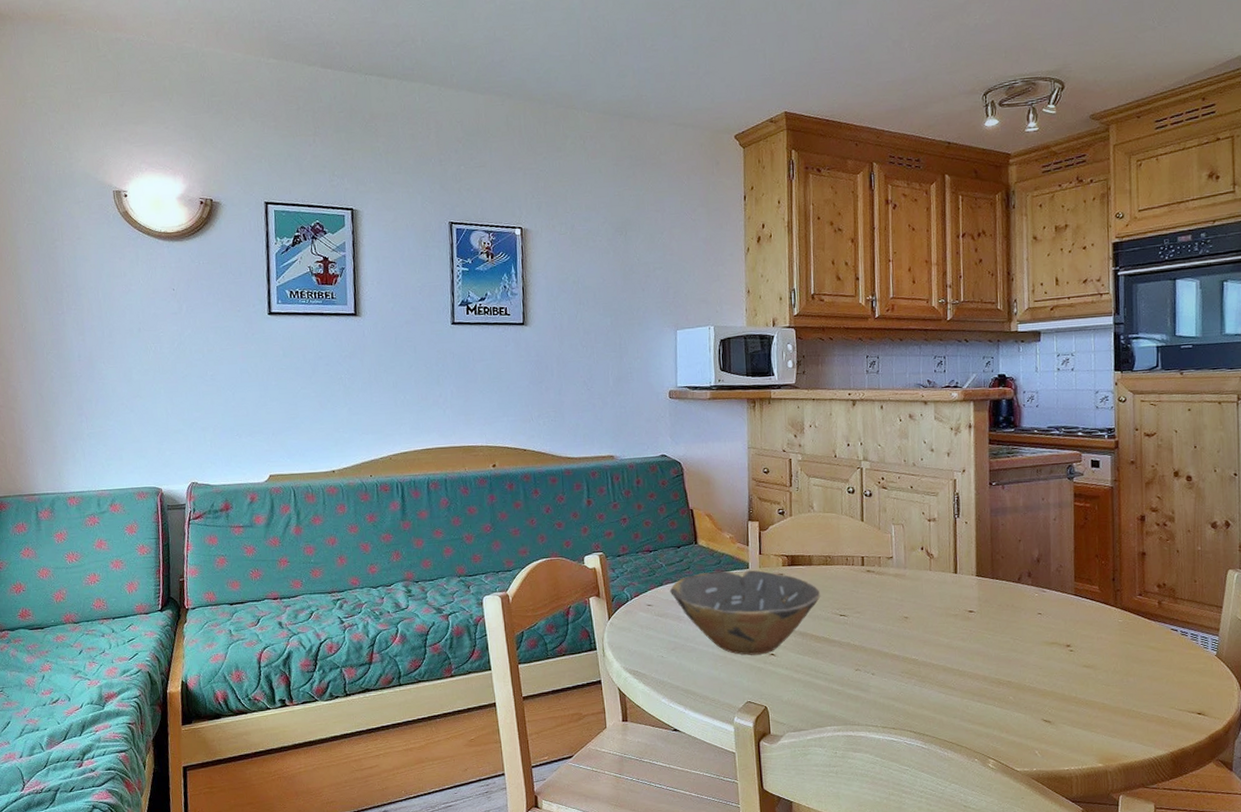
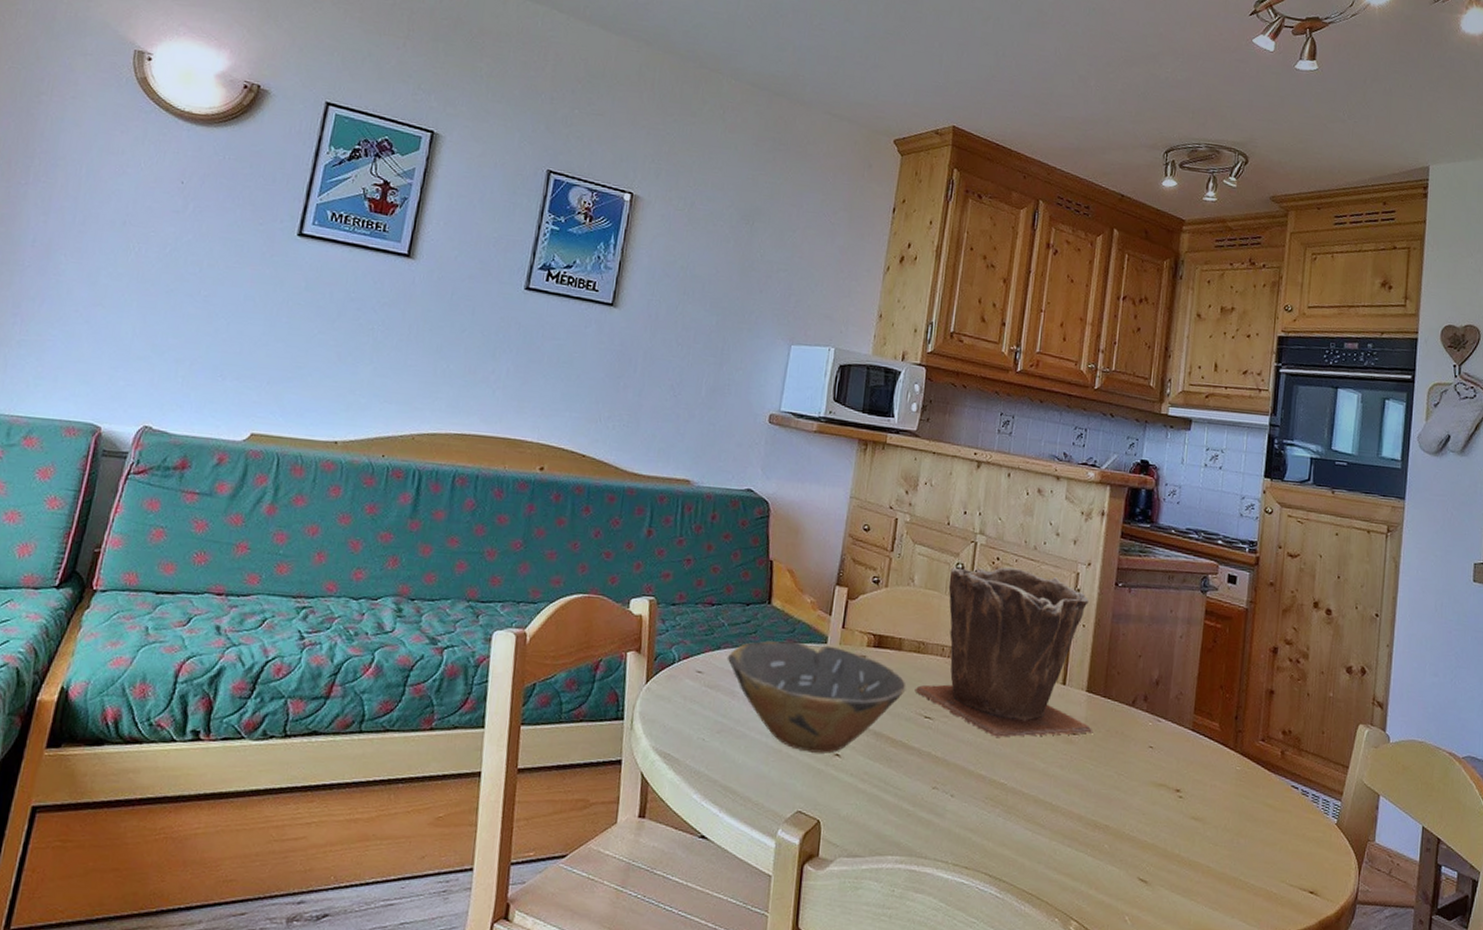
plant pot: none [828,484,987,623] -> present [915,567,1093,738]

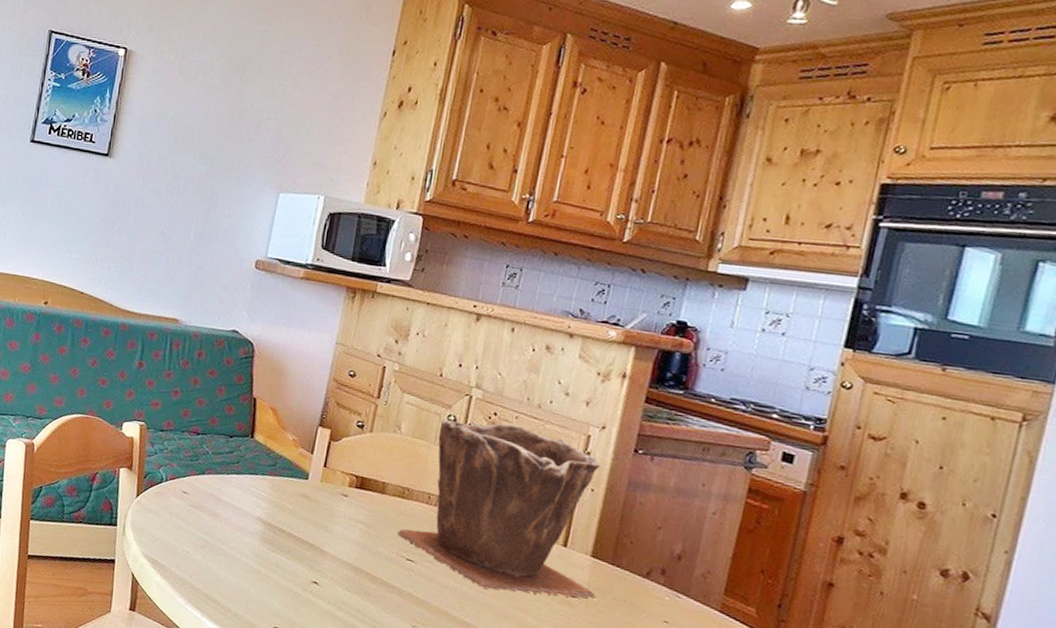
bowl: present [727,640,906,754] -> none [210,471,388,580]

